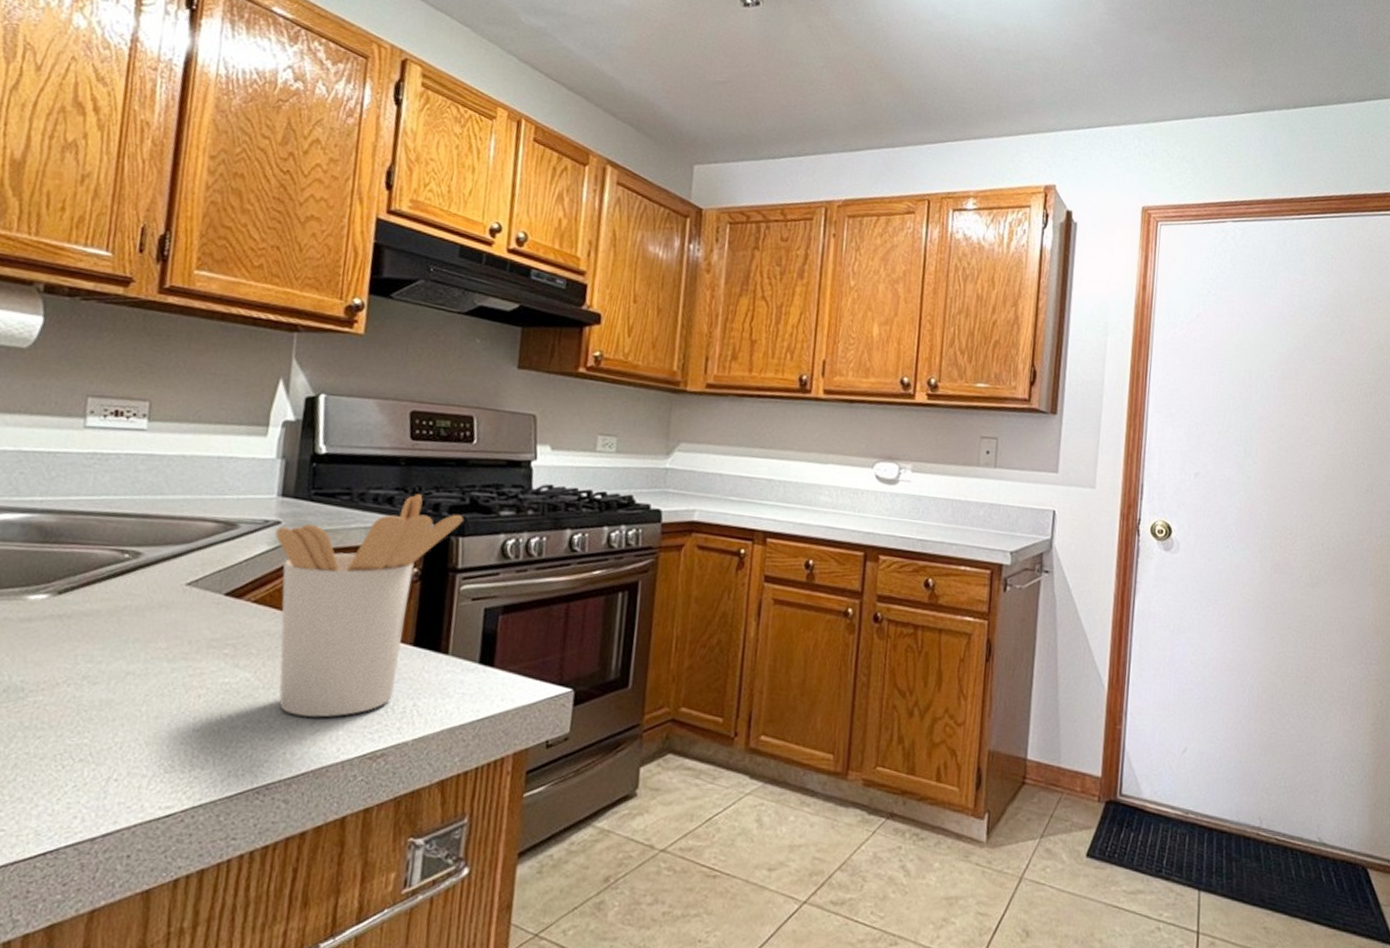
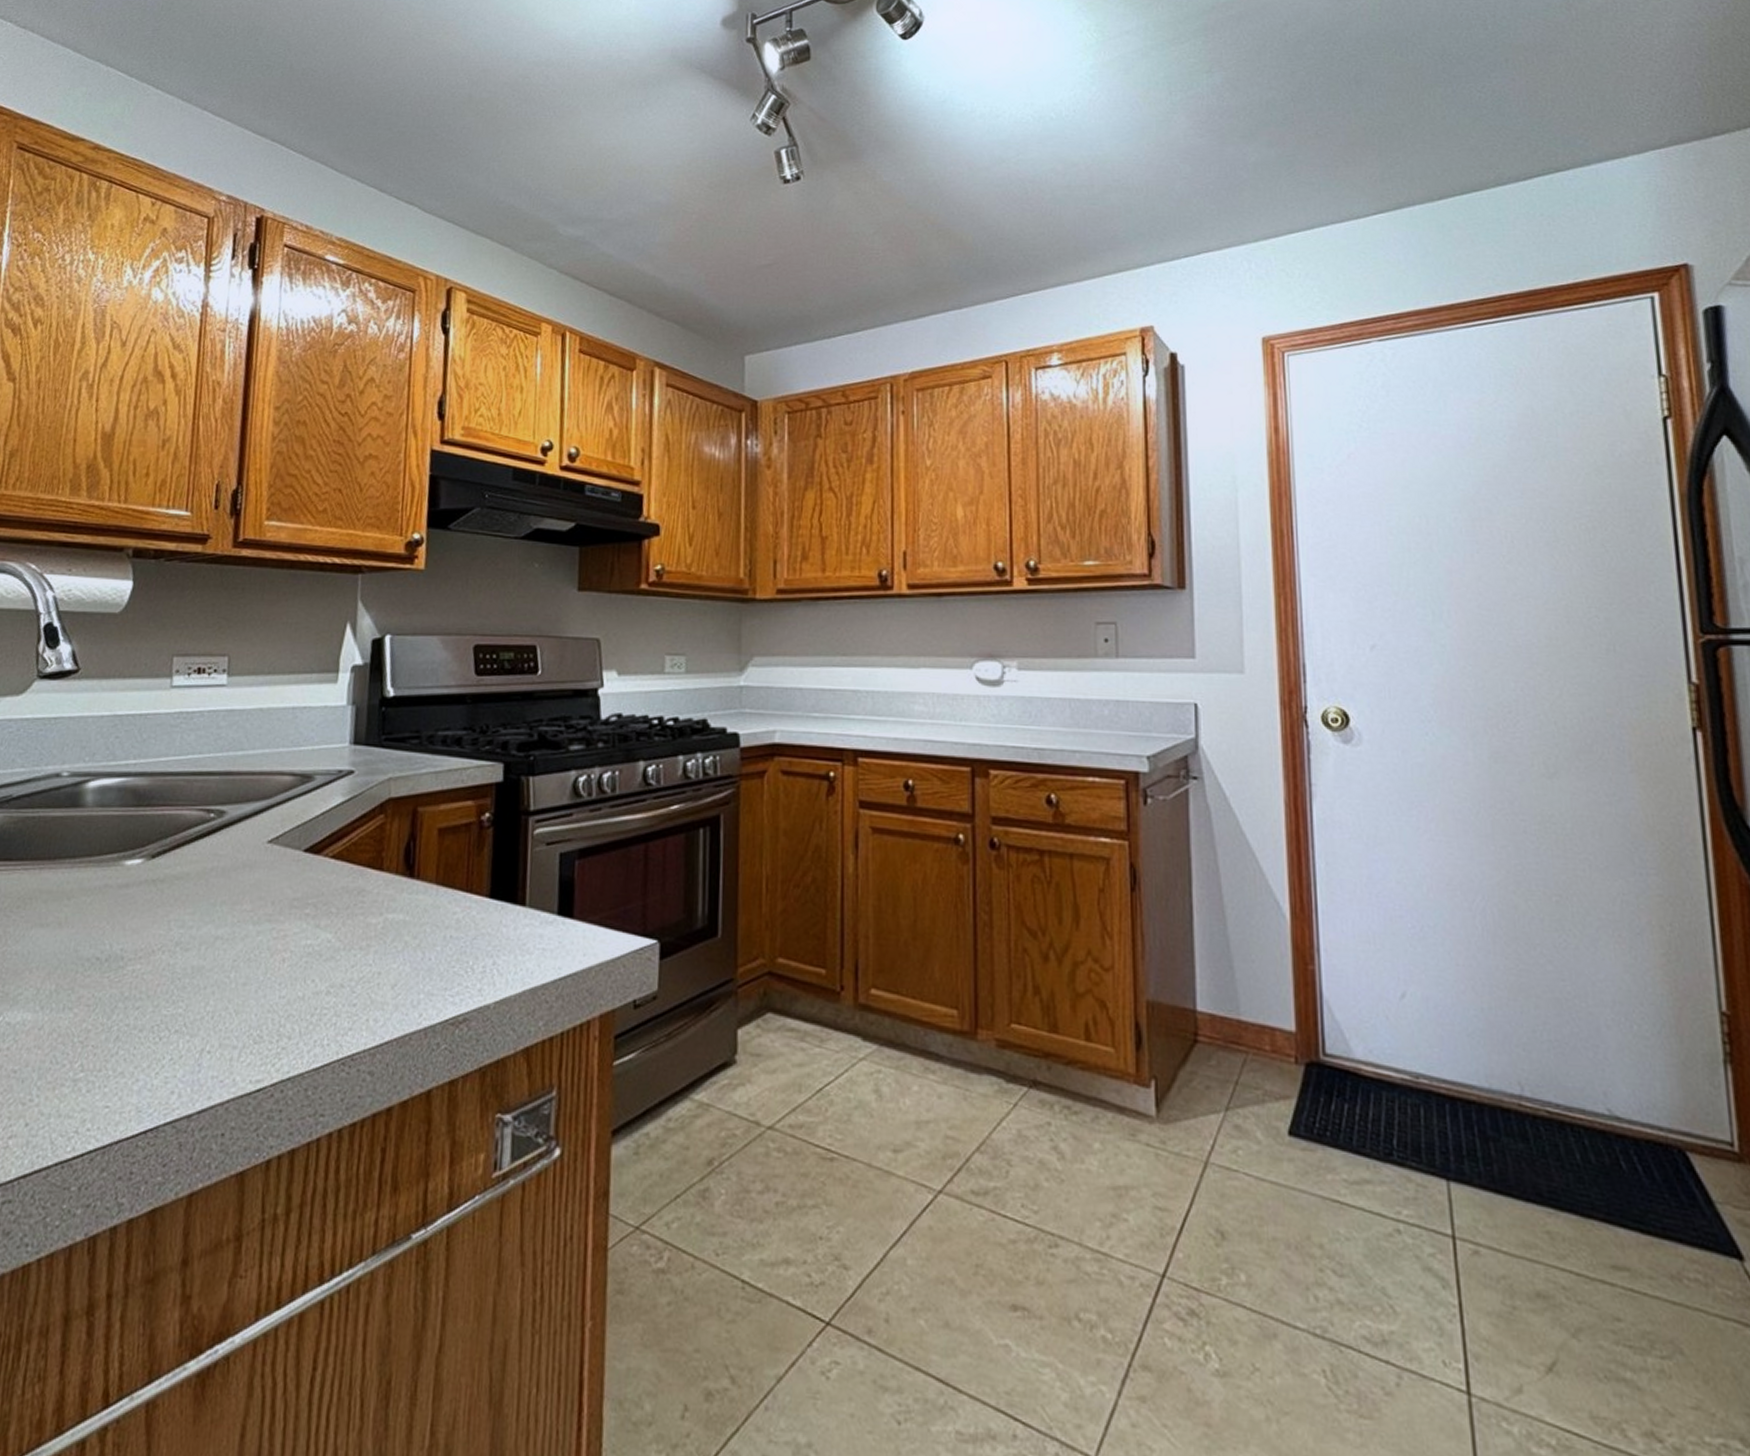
utensil holder: present [275,494,463,718] -> none [349,733,532,980]

